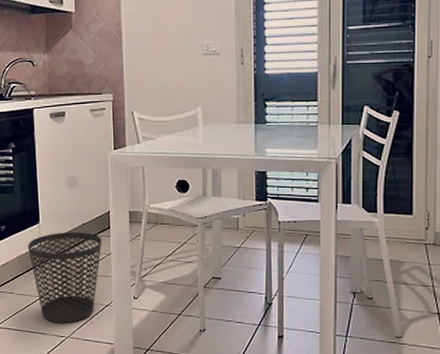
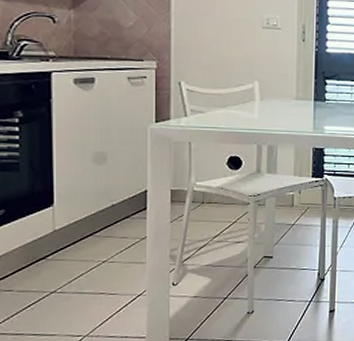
wastebasket: present [27,232,102,324] -> none [35,214,136,321]

